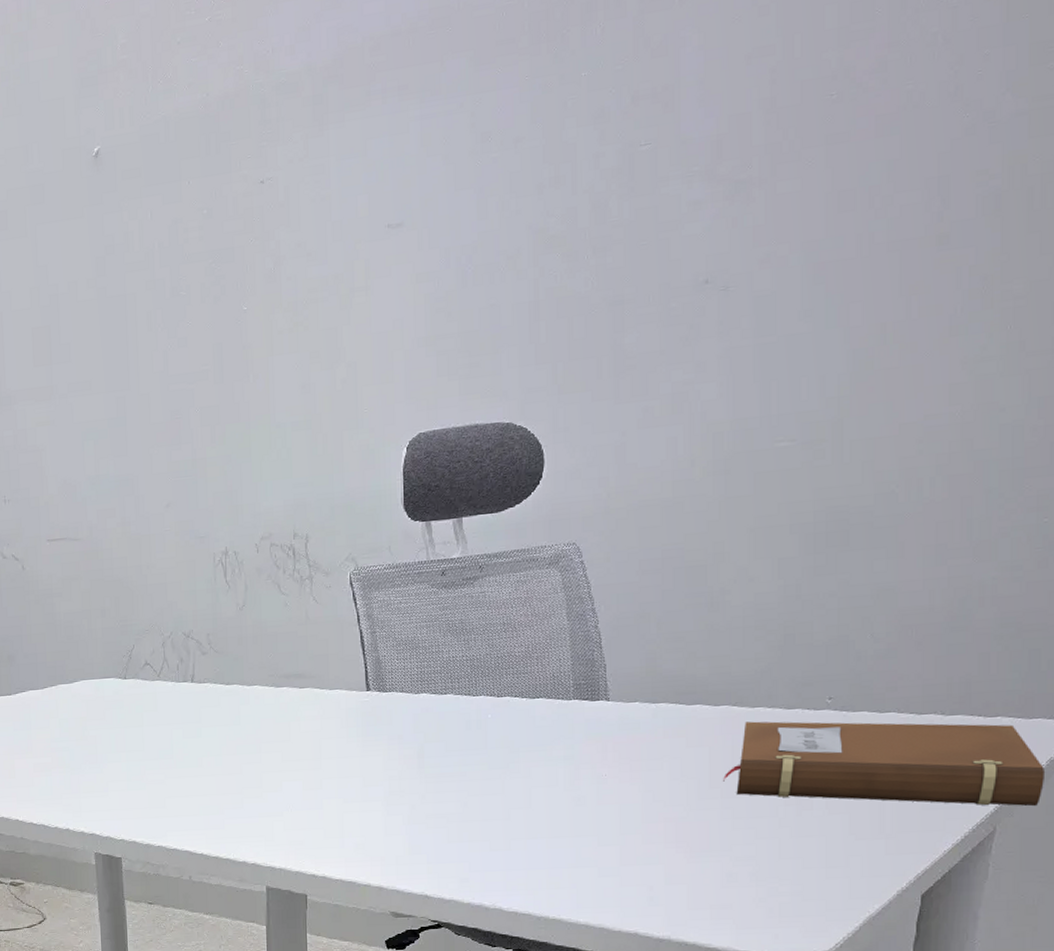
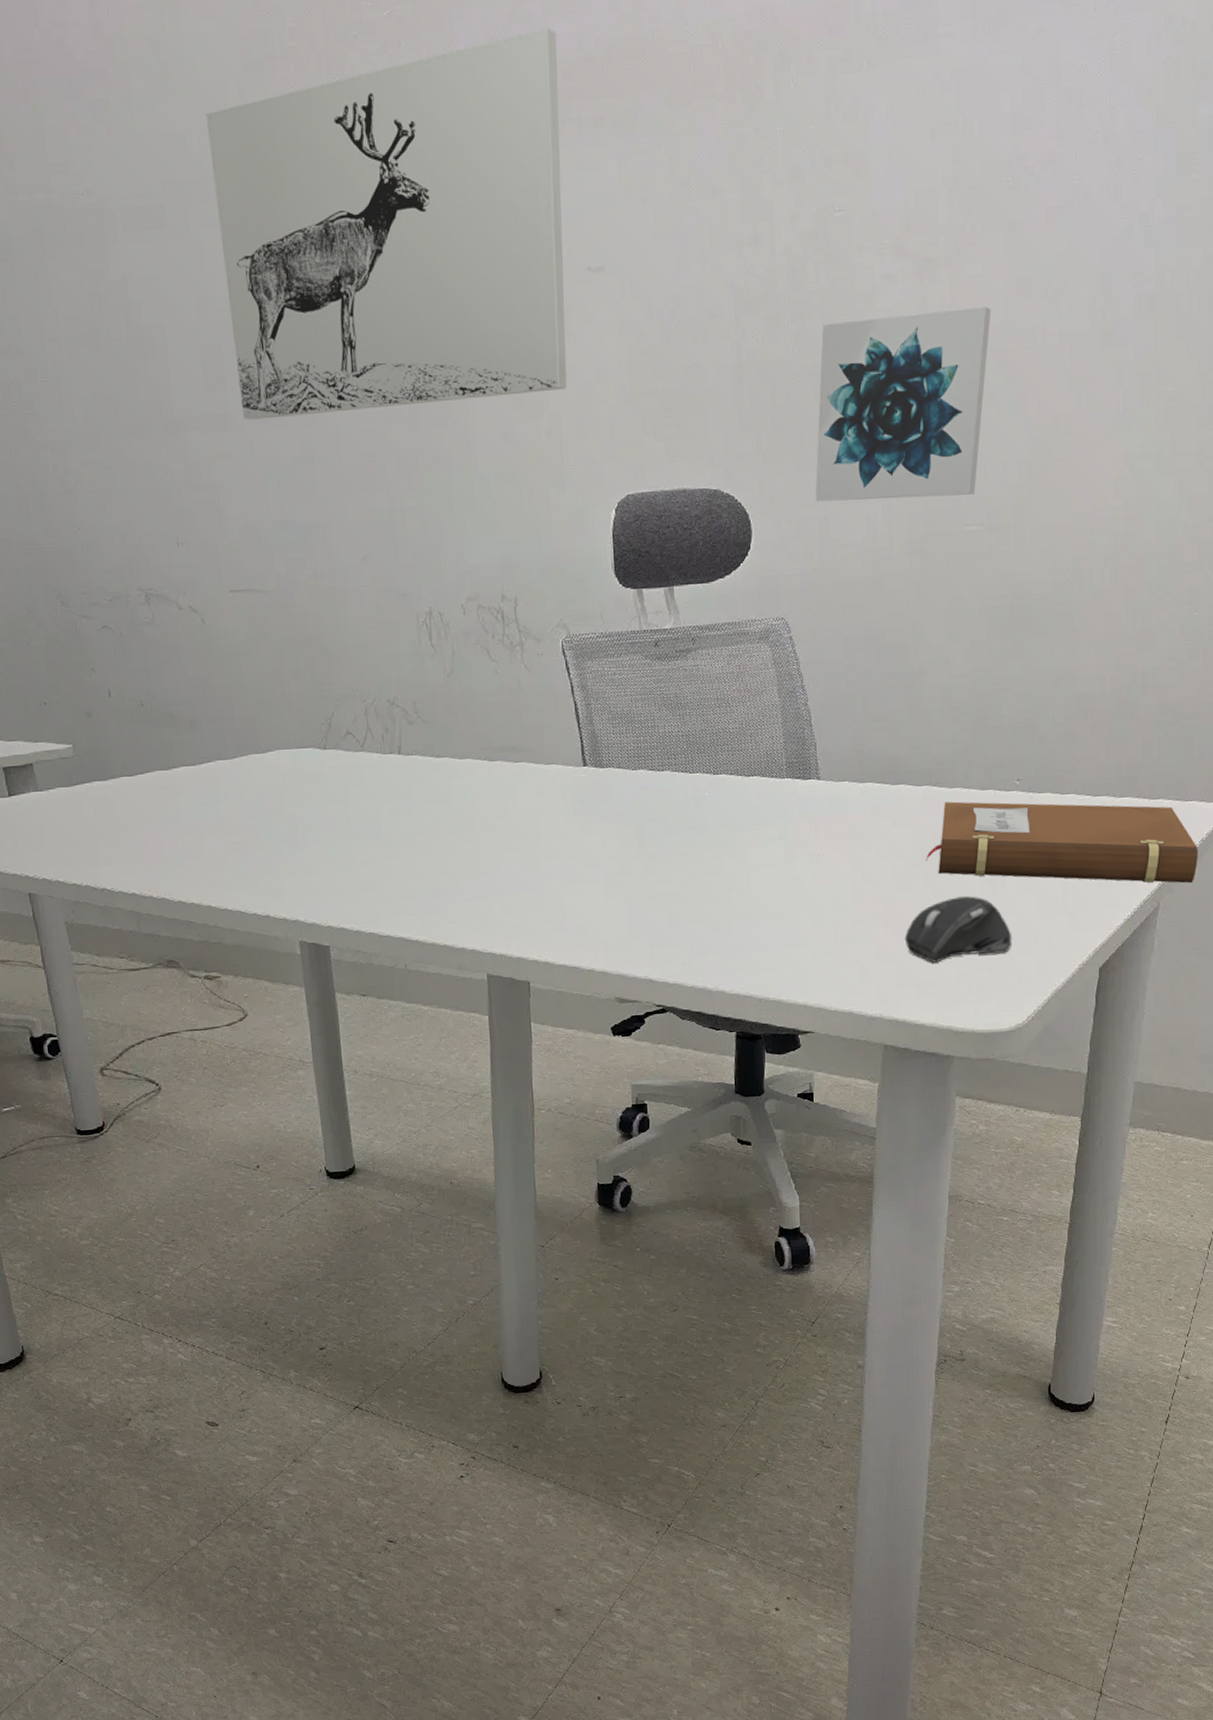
wall art: none [45,10,365,389] -> present [205,28,567,420]
wall art: none [611,221,810,428] -> present [815,306,991,502]
computer mouse: none [697,817,819,886] -> present [904,895,1012,963]

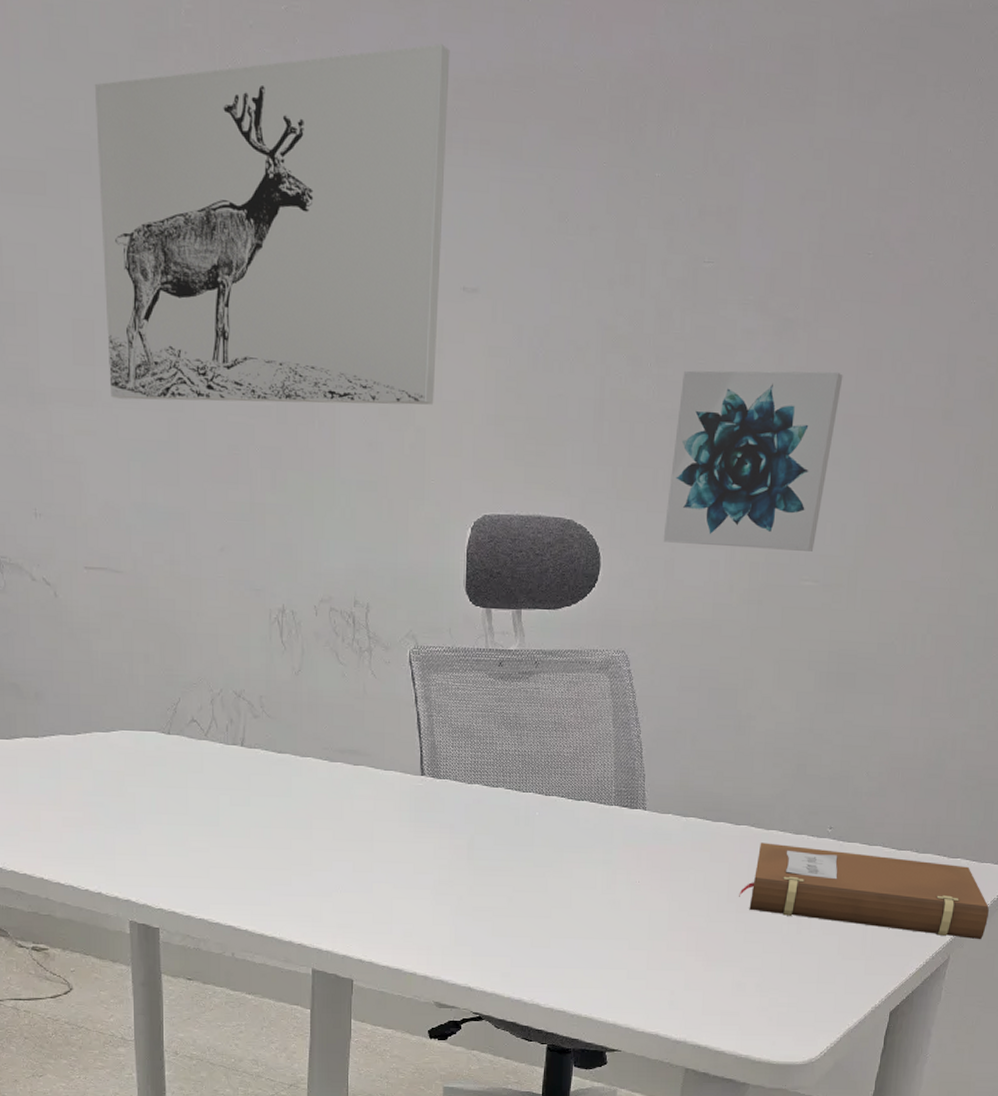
computer mouse: present [904,895,1012,963] -> none [712,932,813,994]

